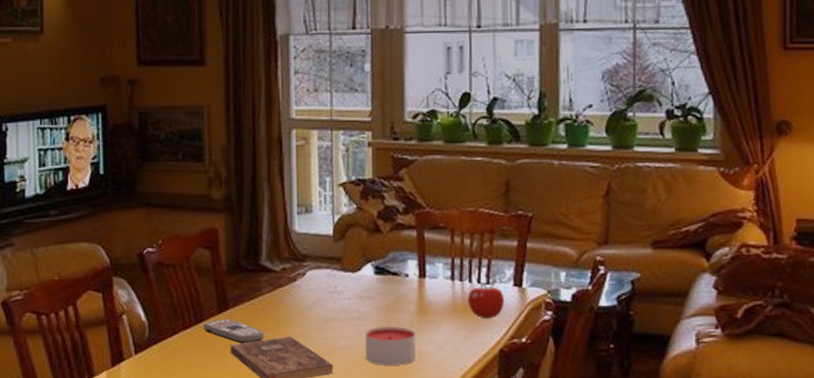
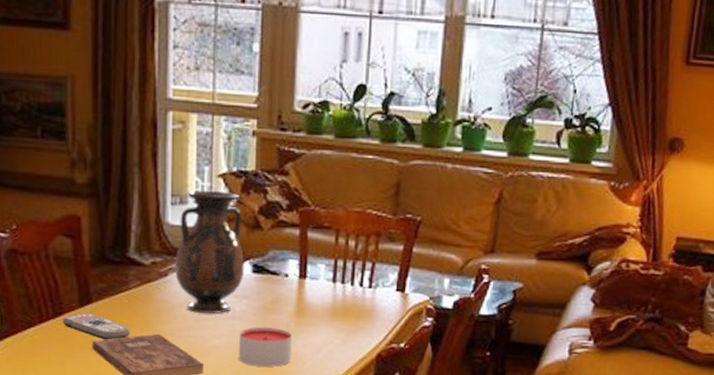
vase: none [302,199,367,316] -> present [174,190,245,314]
fruit: present [467,282,505,320] -> none [348,286,387,324]

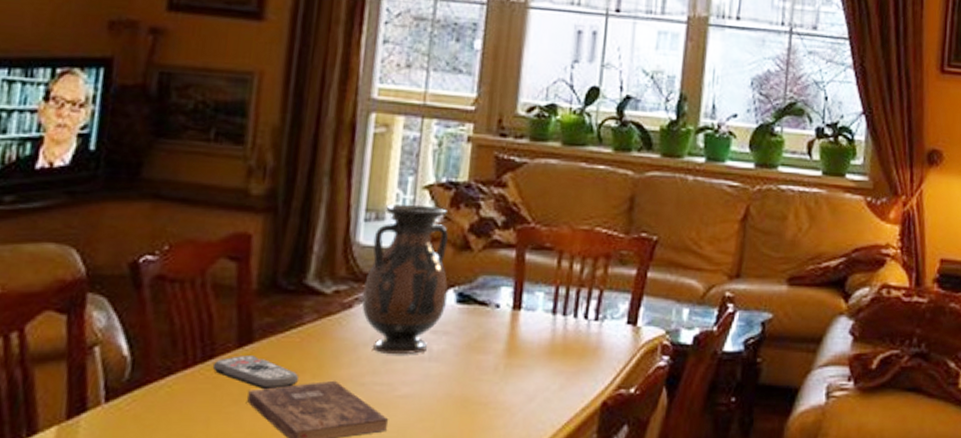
candle: present [239,327,292,367] -> none [432,370,500,421]

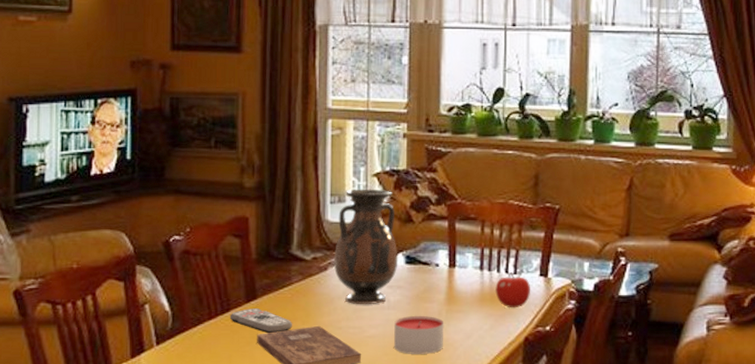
candle: none [432,370,500,421] -> present [394,315,443,354]
fruit: none [569,318,615,364] -> present [495,272,531,309]

